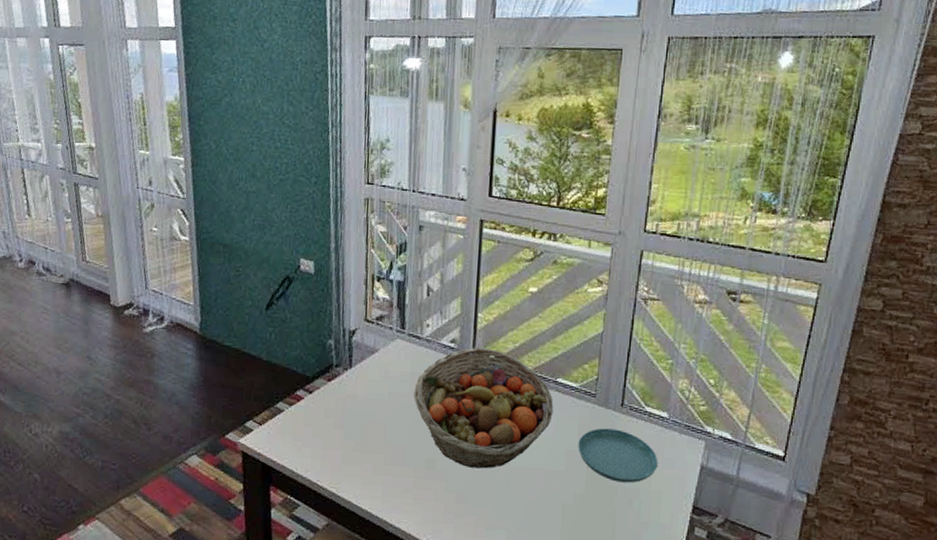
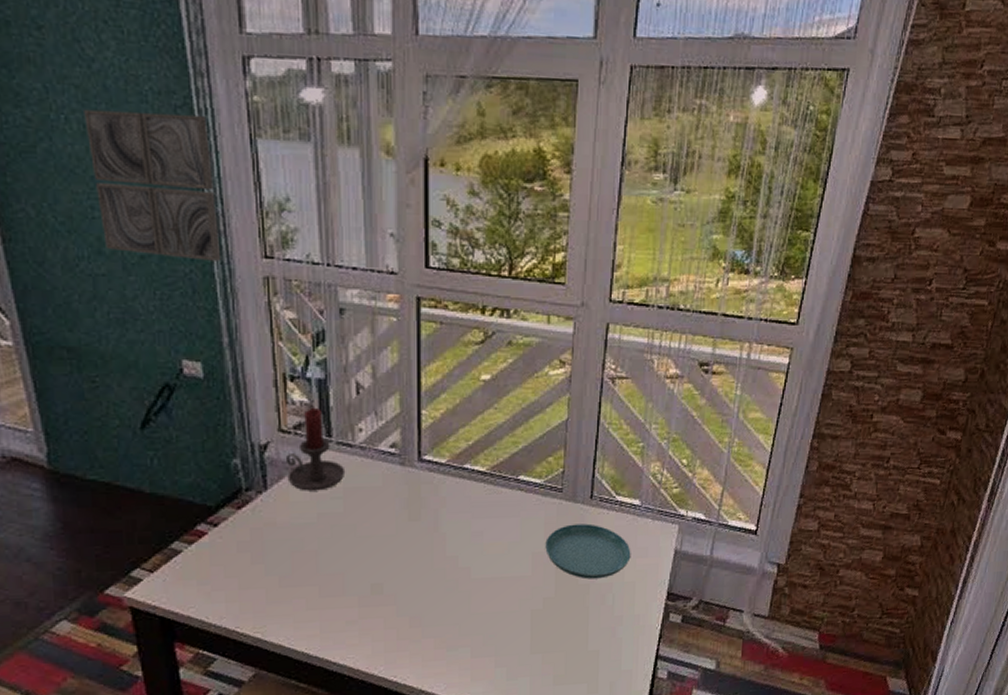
wall art: none [255,74,337,185] -> present [84,109,222,261]
candle holder: none [367,304,414,373] -> present [285,408,346,491]
fruit basket: present [414,347,554,469] -> none [350,449,516,587]

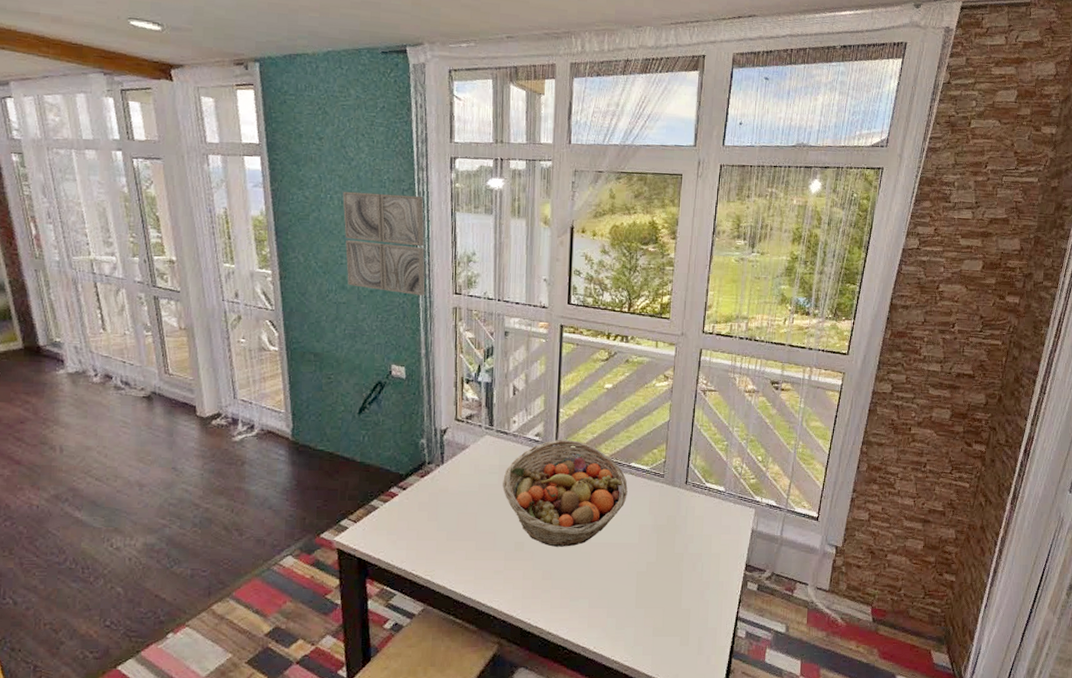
candle holder: present [285,408,346,491] -> none [458,404,502,467]
fruit basket: none [350,449,516,587] -> present [502,439,628,547]
saucer: present [545,523,631,579] -> none [649,504,717,549]

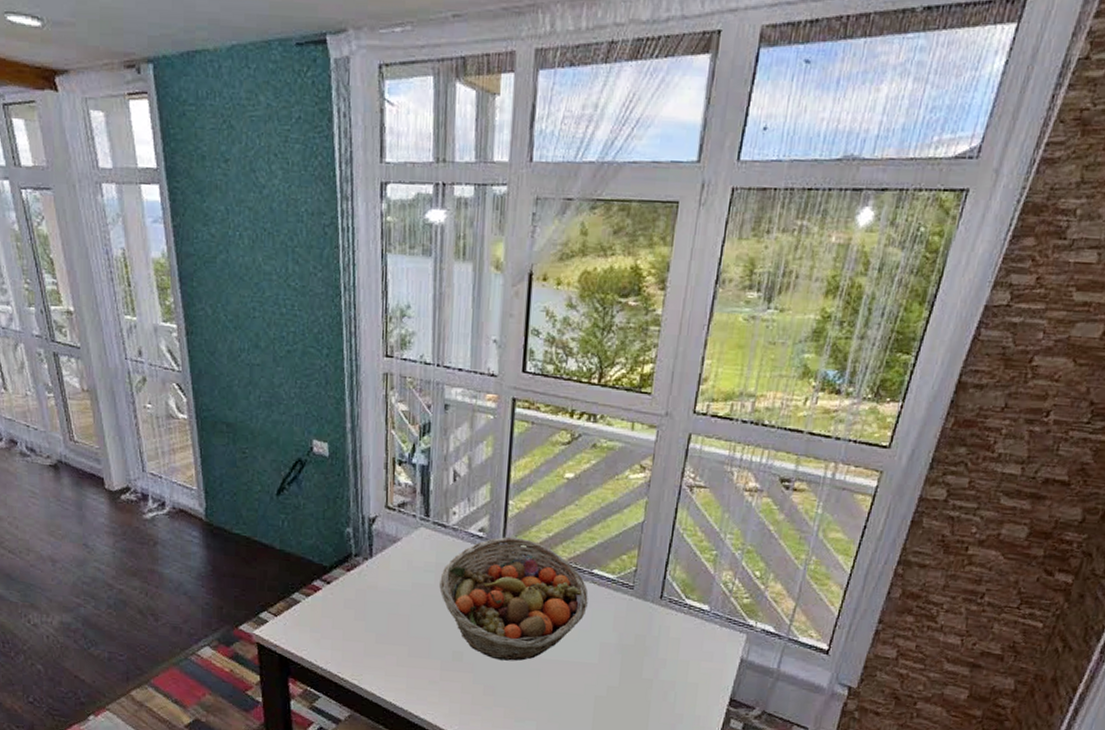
wall art: present [343,191,425,296] -> none [254,227,351,358]

